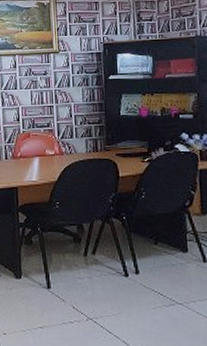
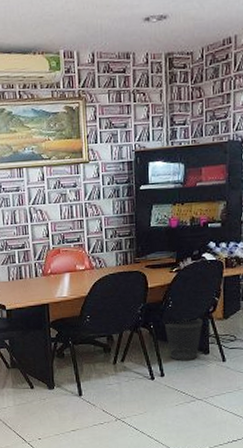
wastebasket: none [137,210,180,258] -> present [164,316,203,361]

